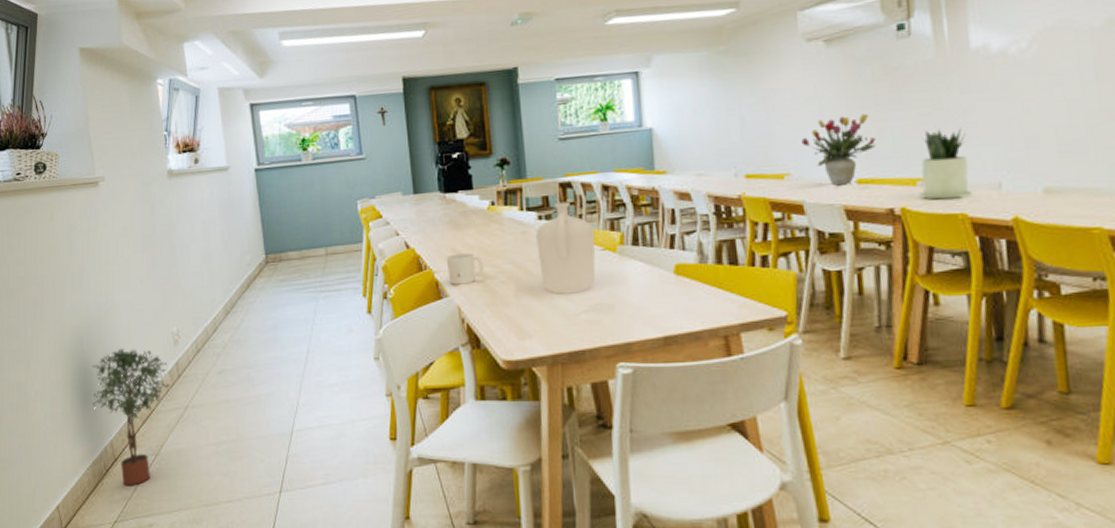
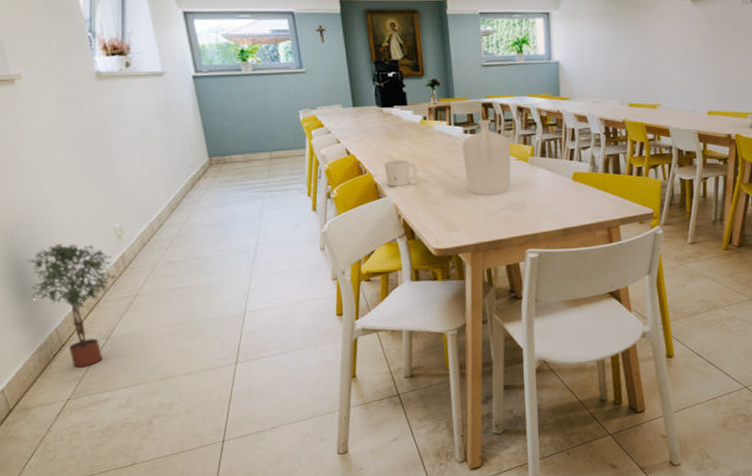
flower arrangement: present [801,114,876,186] -> none [671,61,723,116]

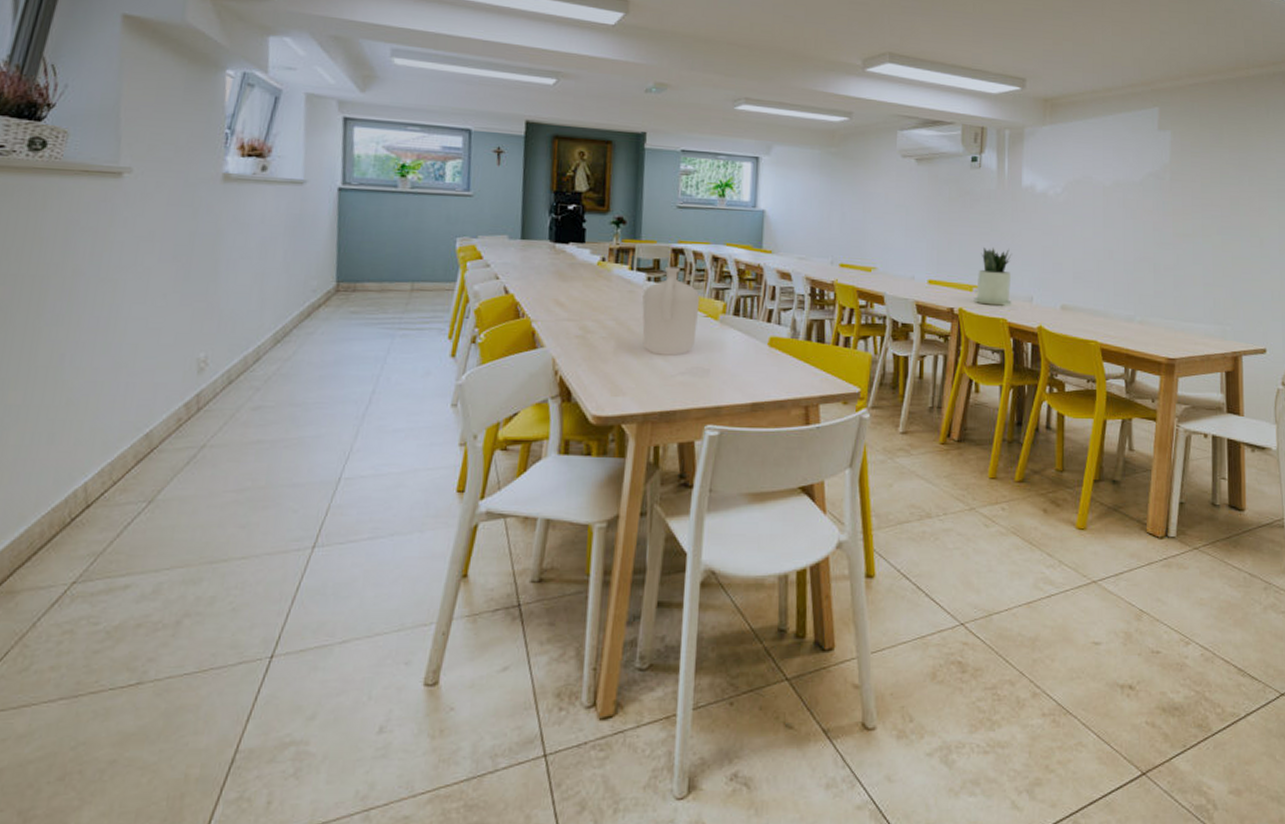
potted tree: present [27,243,118,368] -> none [65,371,185,539]
mug: present [384,160,417,187] -> none [546,304,586,337]

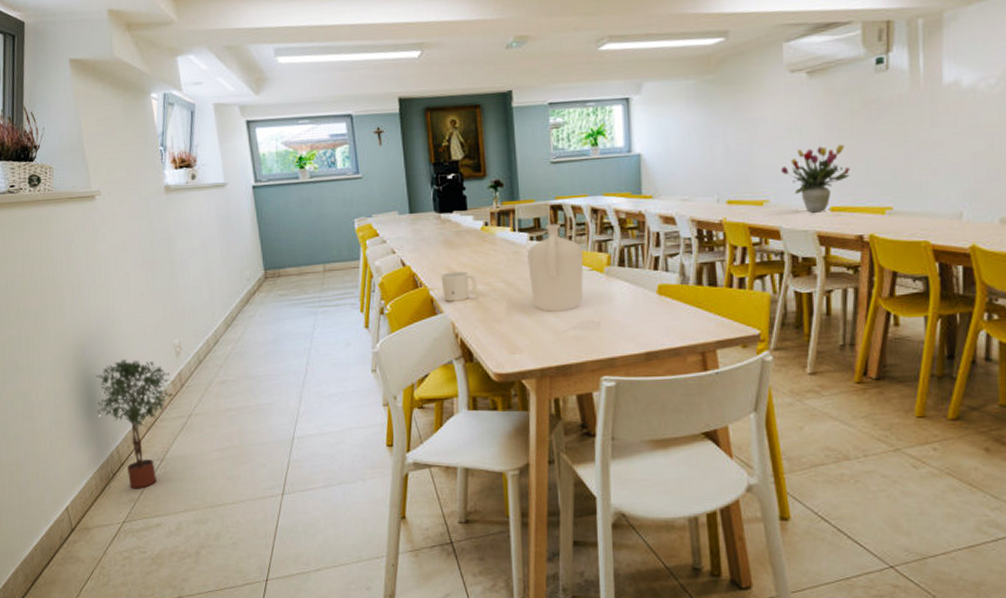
potted tree: none [65,371,185,539] -> present [95,358,174,489]
mug: none [546,304,586,337] -> present [441,271,477,302]
flower arrangement: none [889,225,946,284] -> present [781,144,850,213]
planter: present [973,247,1013,306] -> none [887,160,937,228]

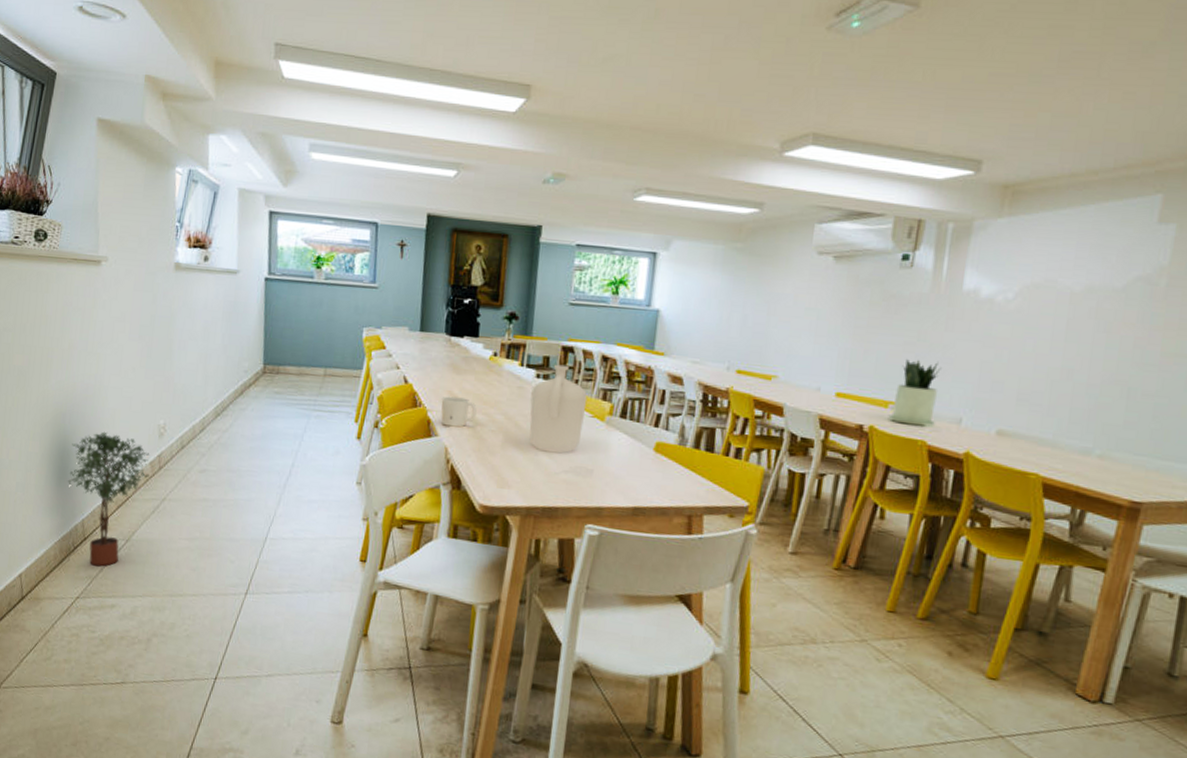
flower arrangement: present [781,144,850,213] -> none [793,331,861,396]
planter: none [887,160,937,228] -> present [888,359,941,427]

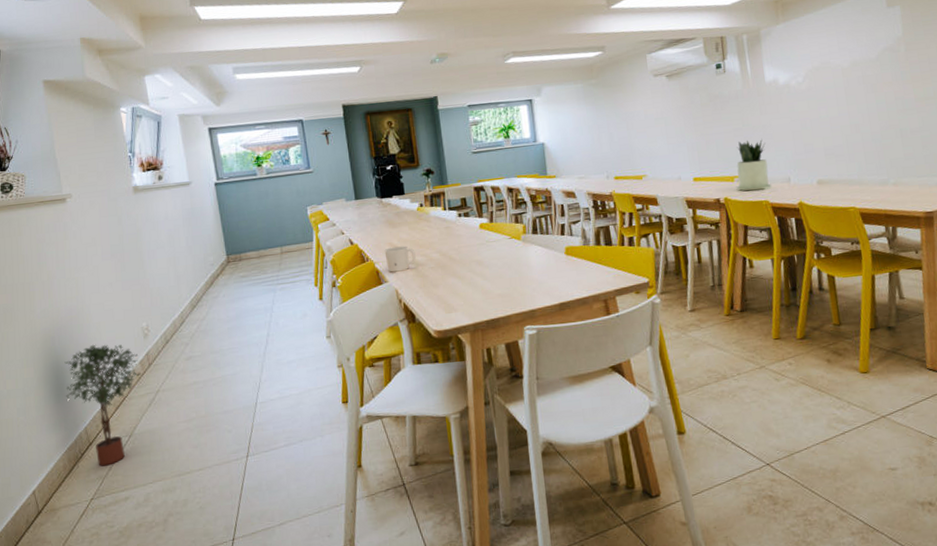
water jug: present [529,364,588,454] -> none [457,201,505,275]

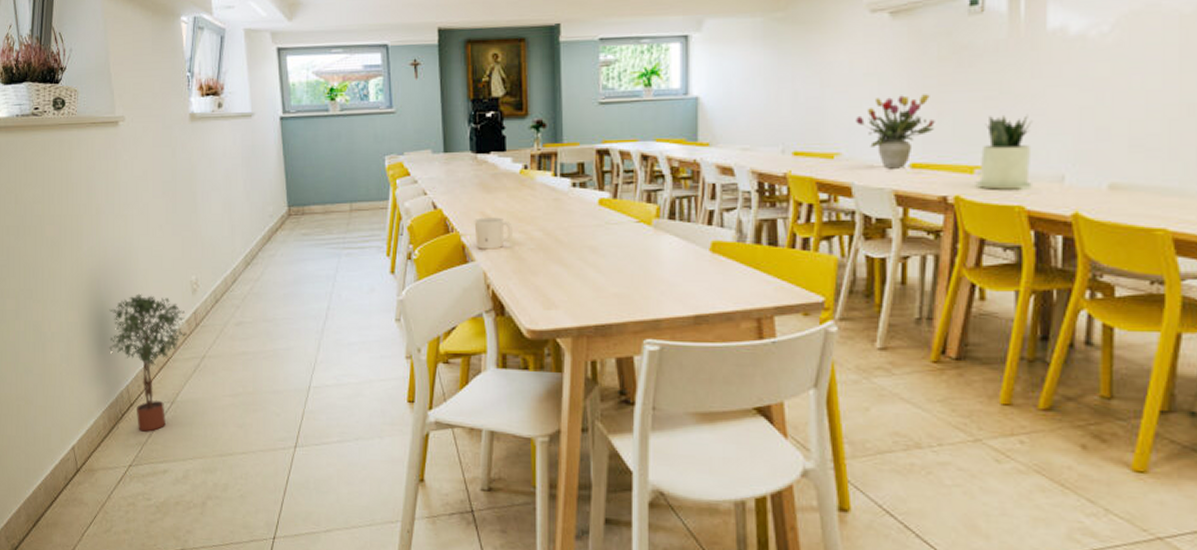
flower arrangement: none [653,130,705,183] -> present [856,94,935,169]

